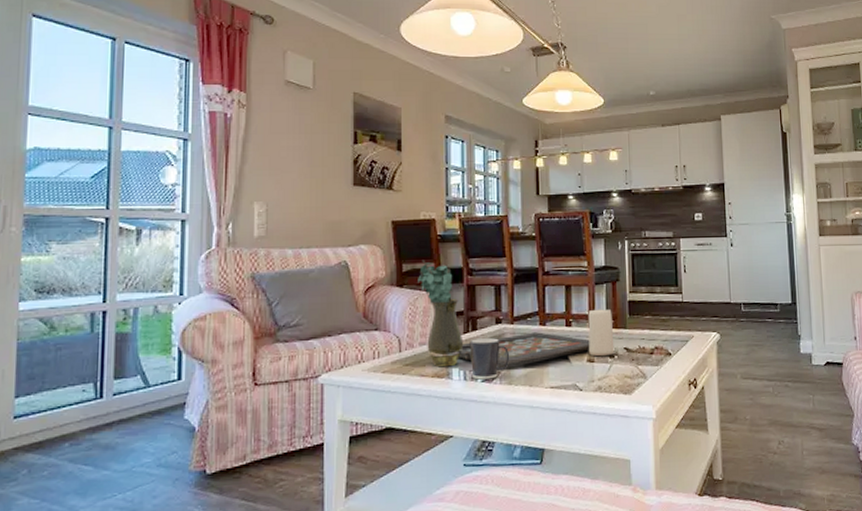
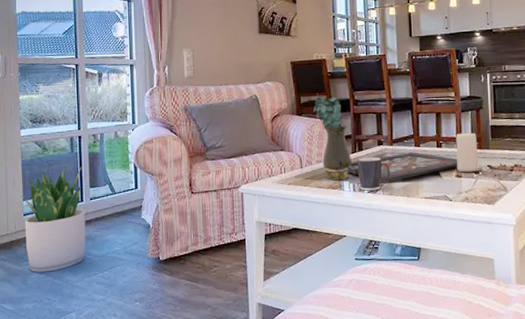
planter: none [11,348,107,497] -> present [20,164,86,272]

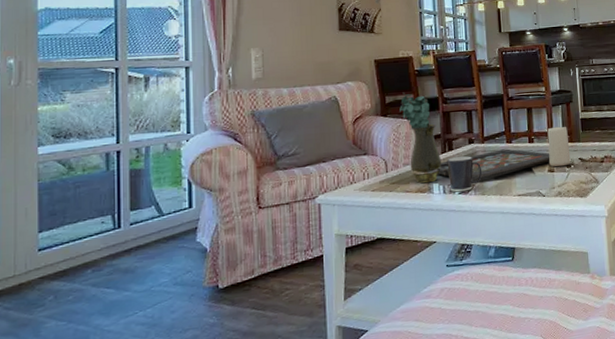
planter: present [20,164,86,272] -> none [35,183,124,320]

